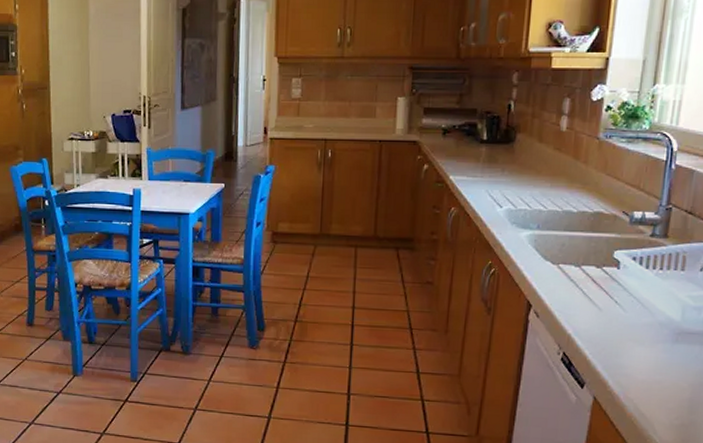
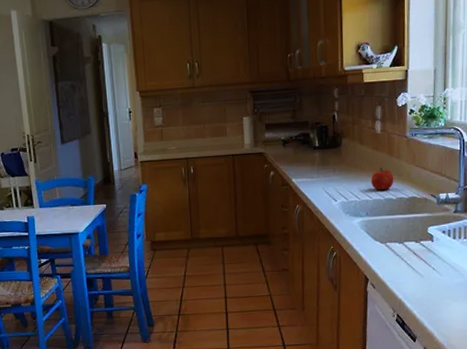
apple: none [547,173,578,200] -> present [370,168,394,191]

